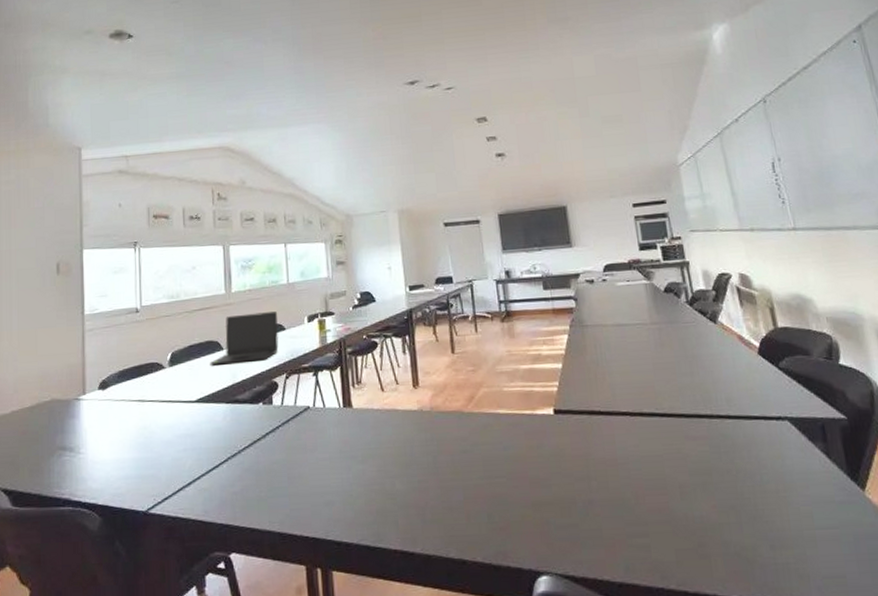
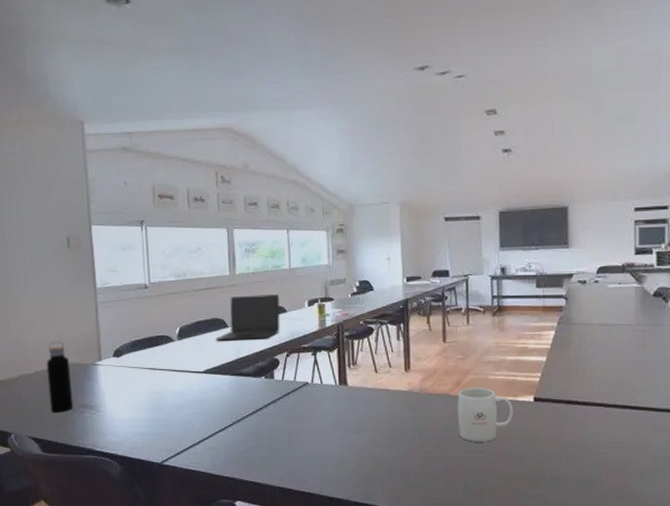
water bottle: none [25,376,52,458] -> present [46,341,74,413]
mug: none [471,401,534,465] -> present [457,387,513,442]

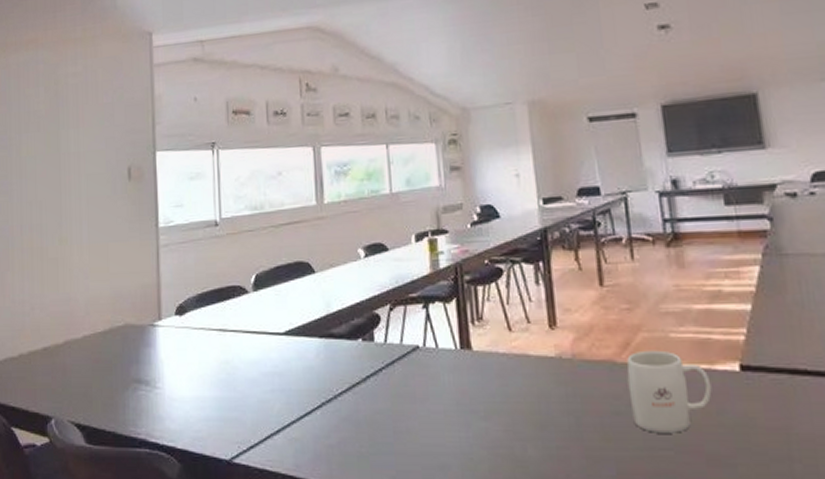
water bottle: present [46,341,74,413] -> none [97,296,126,390]
laptop: present [215,295,280,341] -> none [299,228,381,291]

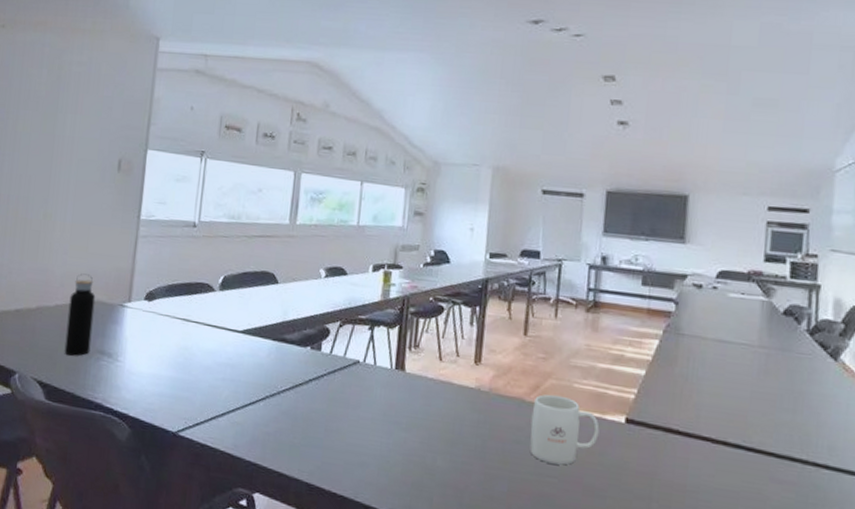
water bottle: none [97,296,126,390] -> present [64,273,96,356]

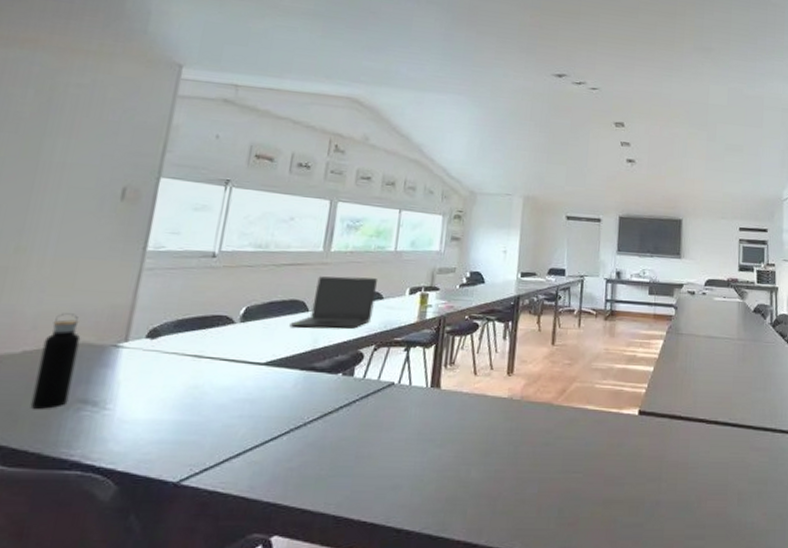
laptop: none [262,249,341,303] -> present [289,276,377,329]
mug: present [529,394,600,465] -> none [557,396,618,460]

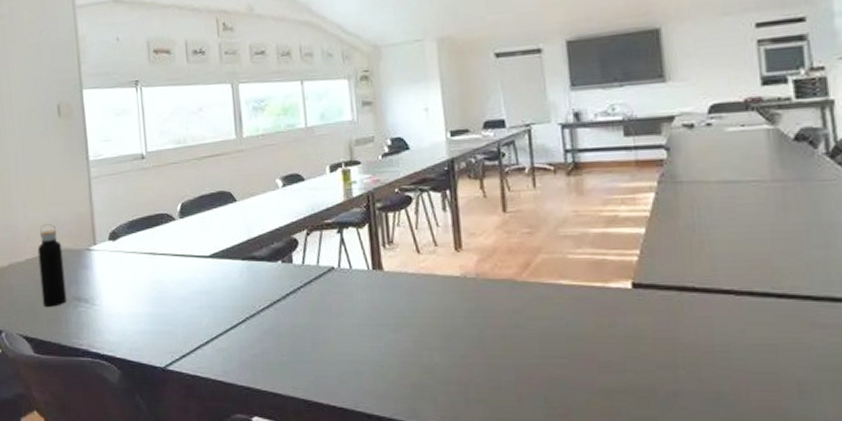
laptop: present [289,276,377,329] -> none [222,160,298,218]

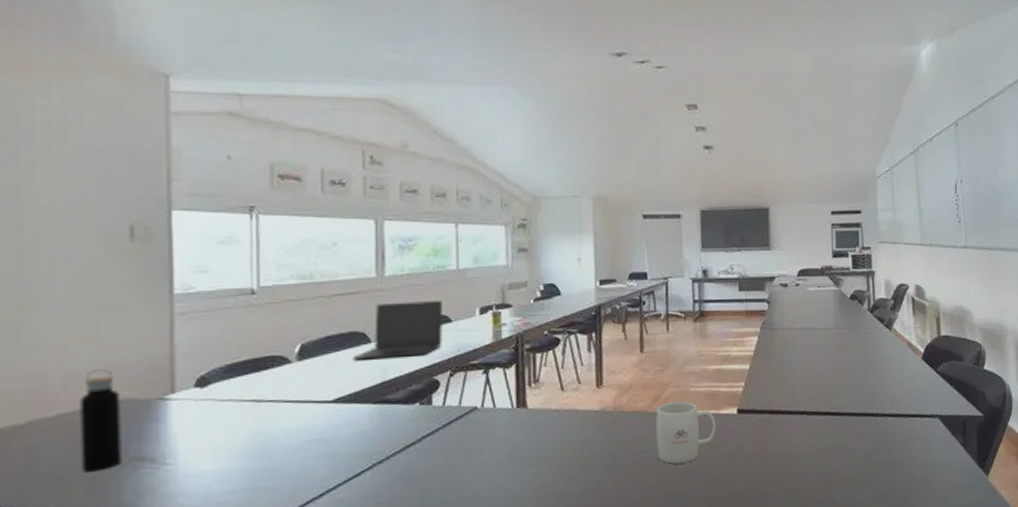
laptop: none [222,160,298,218] -> present [353,301,443,360]
mug: none [526,270,605,343] -> present [655,401,716,464]

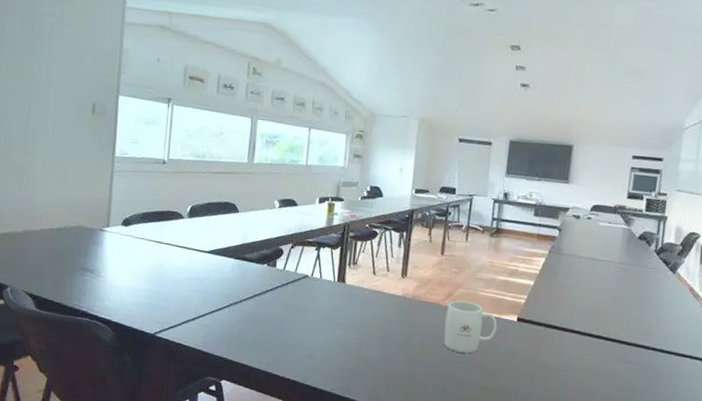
water bottle: present [79,369,123,472] -> none [51,202,77,272]
laptop: present [353,301,443,360] -> none [225,184,292,229]

